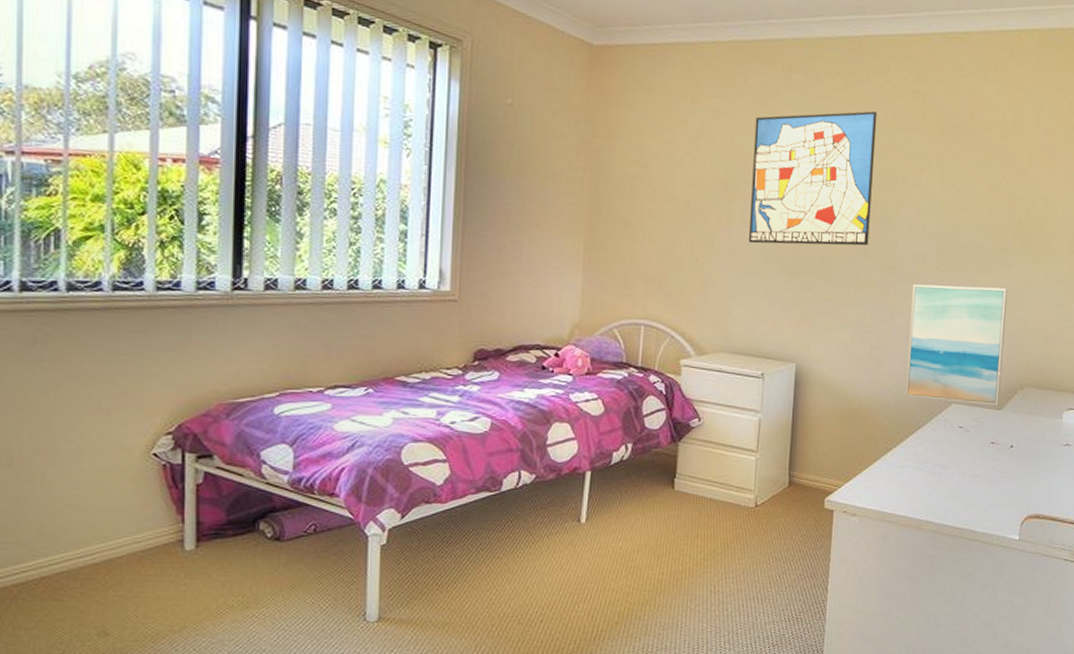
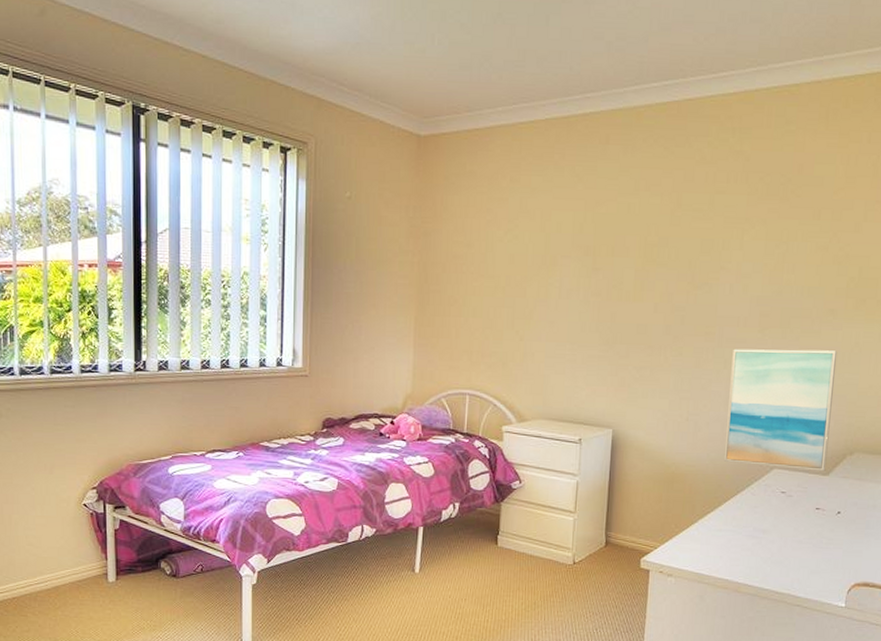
wall art: present [749,111,878,246] -> none [567,176,697,315]

